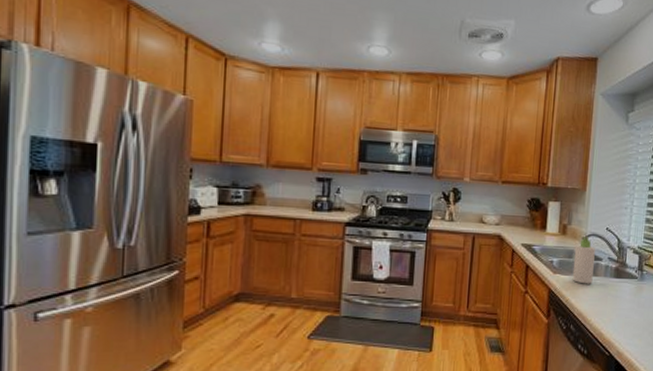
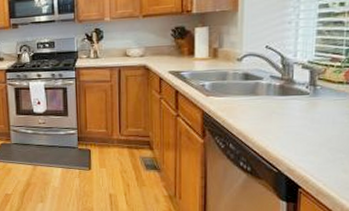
bottle: present [572,234,595,284] -> none [228,55,253,104]

